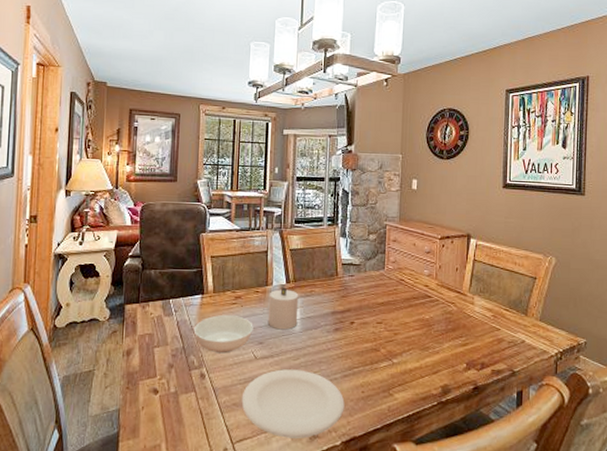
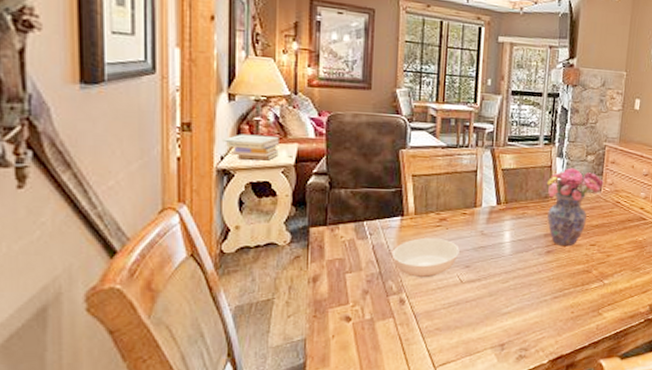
books: none [60,223,103,246] -> present [223,134,279,161]
plate: present [241,369,345,438] -> none [445,292,554,359]
candle: present [267,287,299,330] -> none [475,208,510,253]
flower arrangement: none [332,246,386,324] -> present [546,167,604,247]

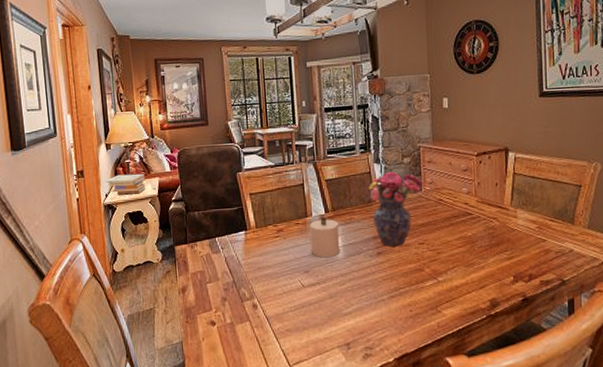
bowl: present [391,238,460,278] -> none [241,248,298,284]
candle: none [475,208,510,253] -> present [309,217,340,258]

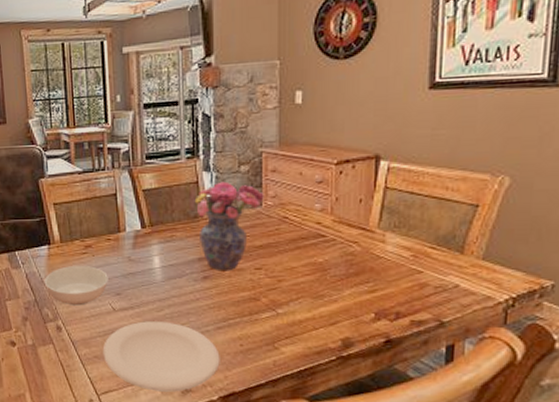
bowl: none [241,248,298,284] -> present [44,266,108,306]
plate: none [293,294,394,358] -> present [102,321,220,392]
candle: present [309,217,340,258] -> none [122,233,159,280]

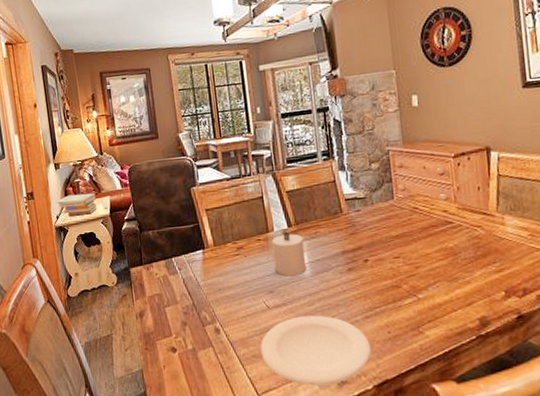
bowl: present [44,266,108,306] -> none [200,267,261,307]
candle: none [122,233,159,280] -> present [271,231,307,277]
flower arrangement: present [194,181,264,271] -> none [333,179,395,263]

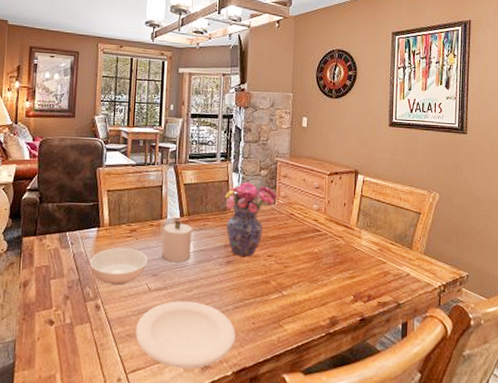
bowl: none [200,267,261,307] -> present [89,248,148,285]
flower arrangement: none [333,179,395,263] -> present [224,182,277,257]

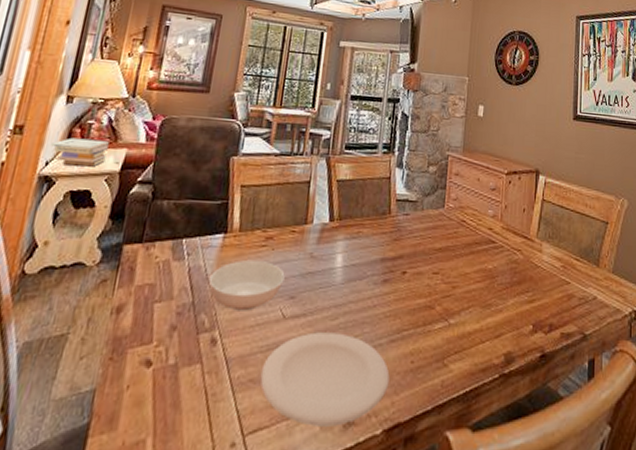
candle: present [162,220,192,263] -> none [303,226,343,281]
flower arrangement: present [224,182,277,257] -> none [384,179,447,275]

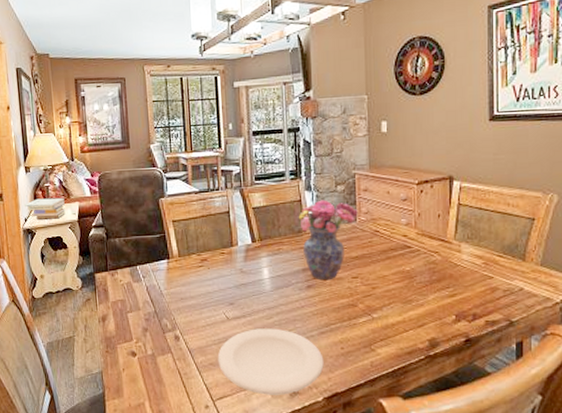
bowl: present [208,260,285,311] -> none [163,278,223,316]
flower arrangement: none [384,179,447,275] -> present [298,200,358,281]

